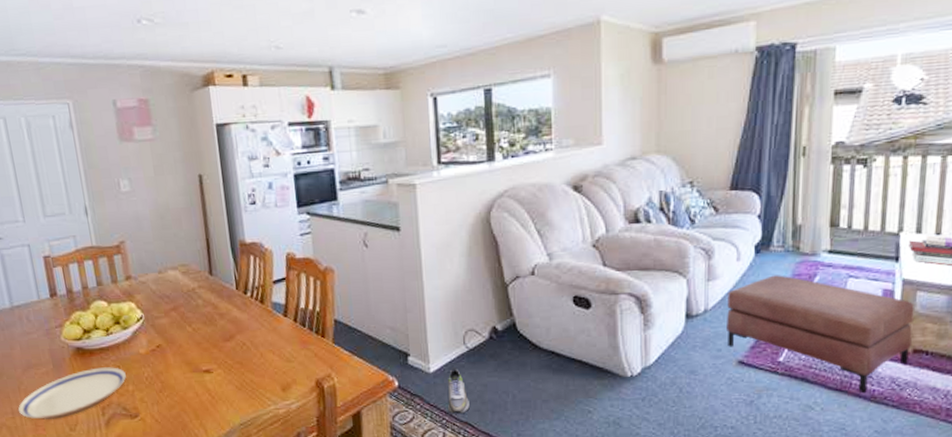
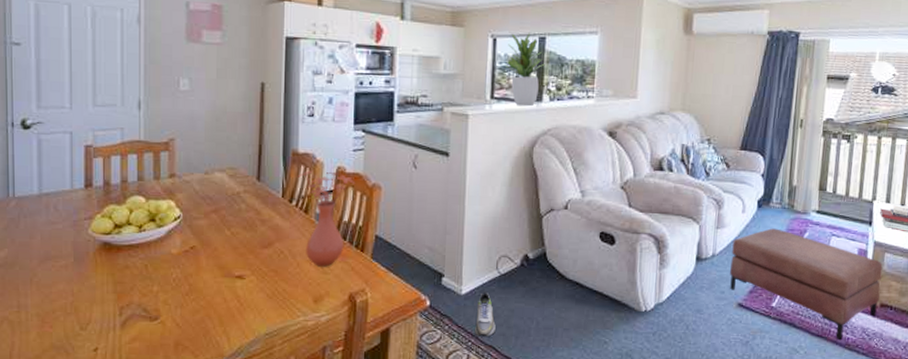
plate: present [18,367,126,420] -> none [25,264,152,316]
vase: none [248,258,307,355] -> present [297,169,355,267]
potted plant: none [447,86,495,169] -> present [503,33,546,107]

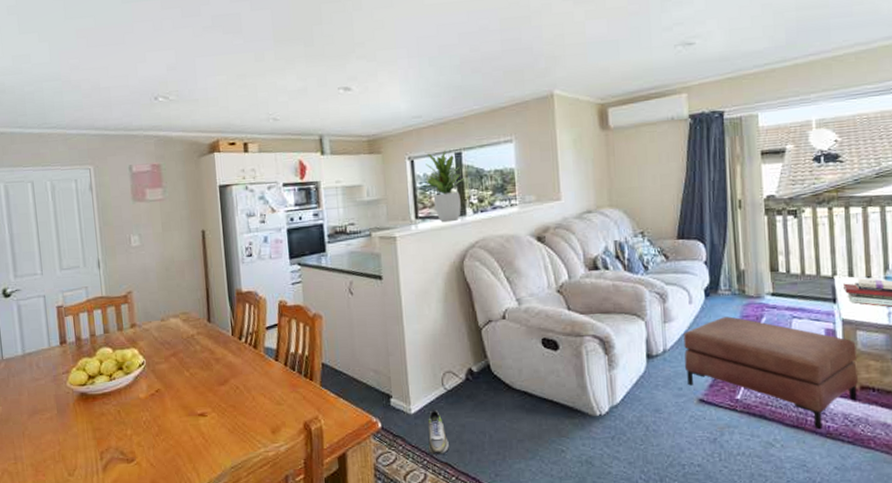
vase: present [297,169,355,267] -> none [243,306,297,399]

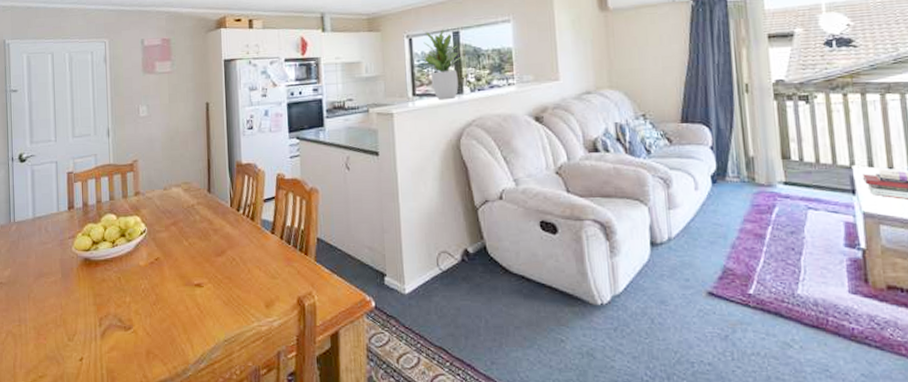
shoe: present [428,409,449,455] -> none [422,290,444,338]
ottoman: present [683,316,858,430] -> none [689,205,884,332]

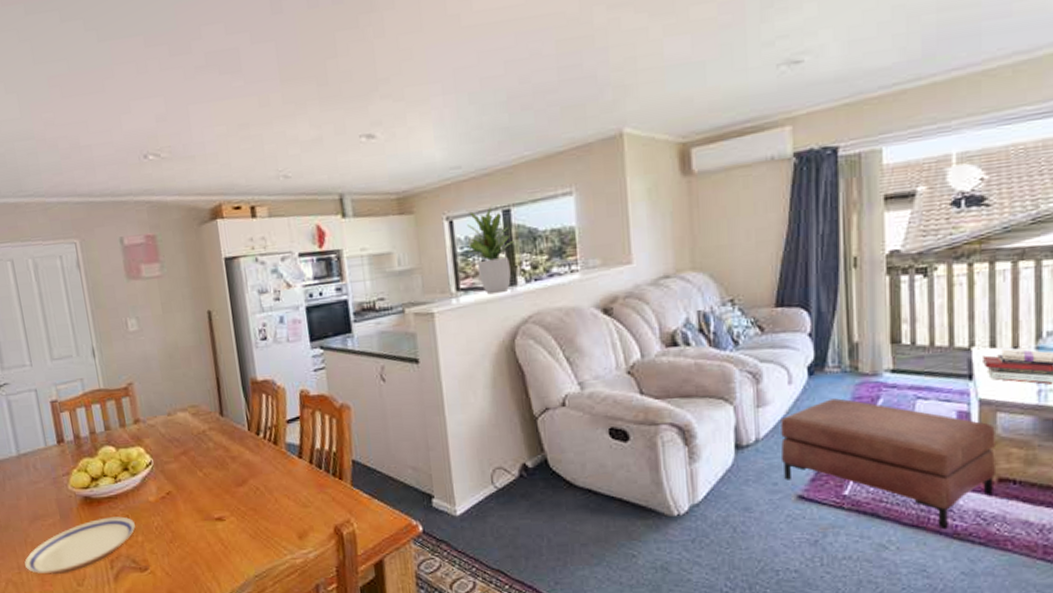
plate: none [24,278,125,328] -> present [24,516,135,574]
ottoman: none [689,205,884,332] -> present [781,398,995,530]

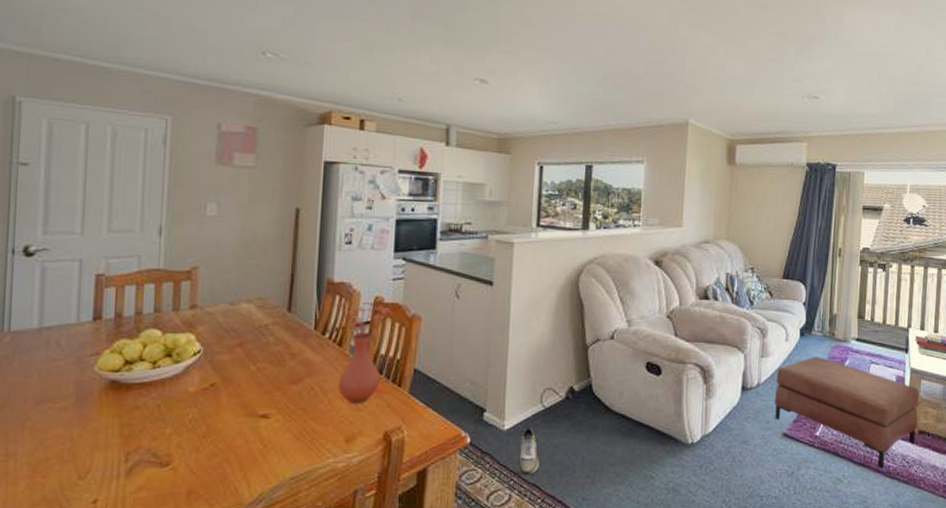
plate: present [24,516,135,574] -> none [14,405,166,464]
vase: none [260,396,322,500] -> present [331,299,394,404]
potted plant: present [465,207,516,295] -> none [549,161,593,235]
shoe: none [476,510,501,561] -> present [517,426,539,475]

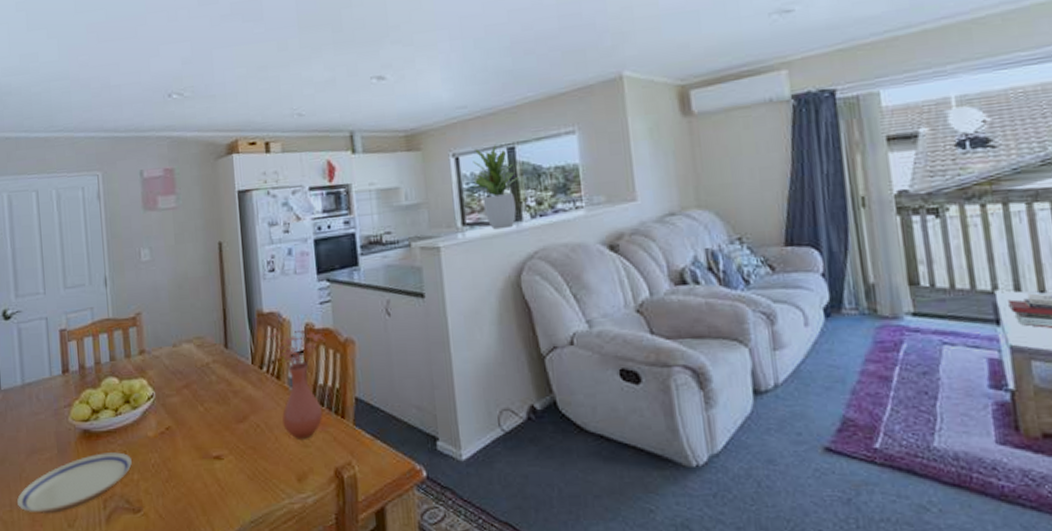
plate: none [14,405,166,464] -> present [16,452,132,513]
shoe: present [517,426,539,475] -> none [483,455,509,512]
potted plant: none [549,161,593,235] -> present [471,145,520,230]
ottoman: present [775,356,920,469] -> none [799,342,1039,490]

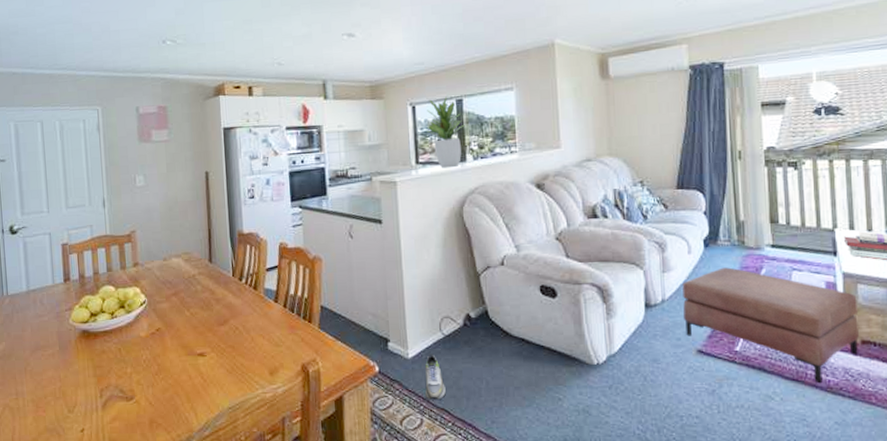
plate: present [16,452,132,513] -> none [22,349,126,401]
vase: present [265,329,326,439] -> none [244,247,298,340]
shoe: none [483,455,509,512] -> present [425,354,446,400]
ottoman: none [799,342,1039,490] -> present [682,267,859,384]

